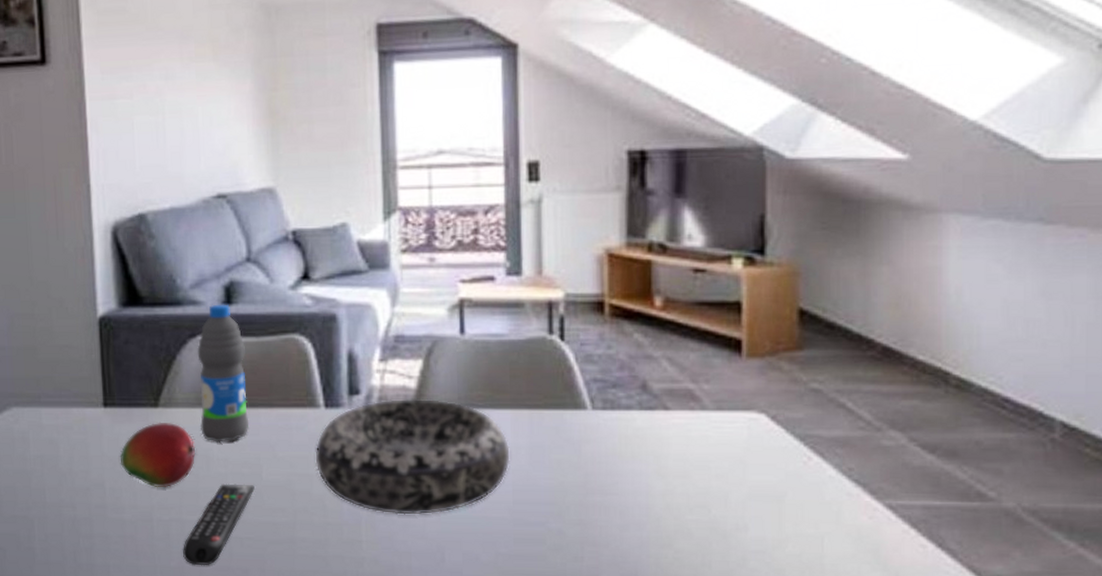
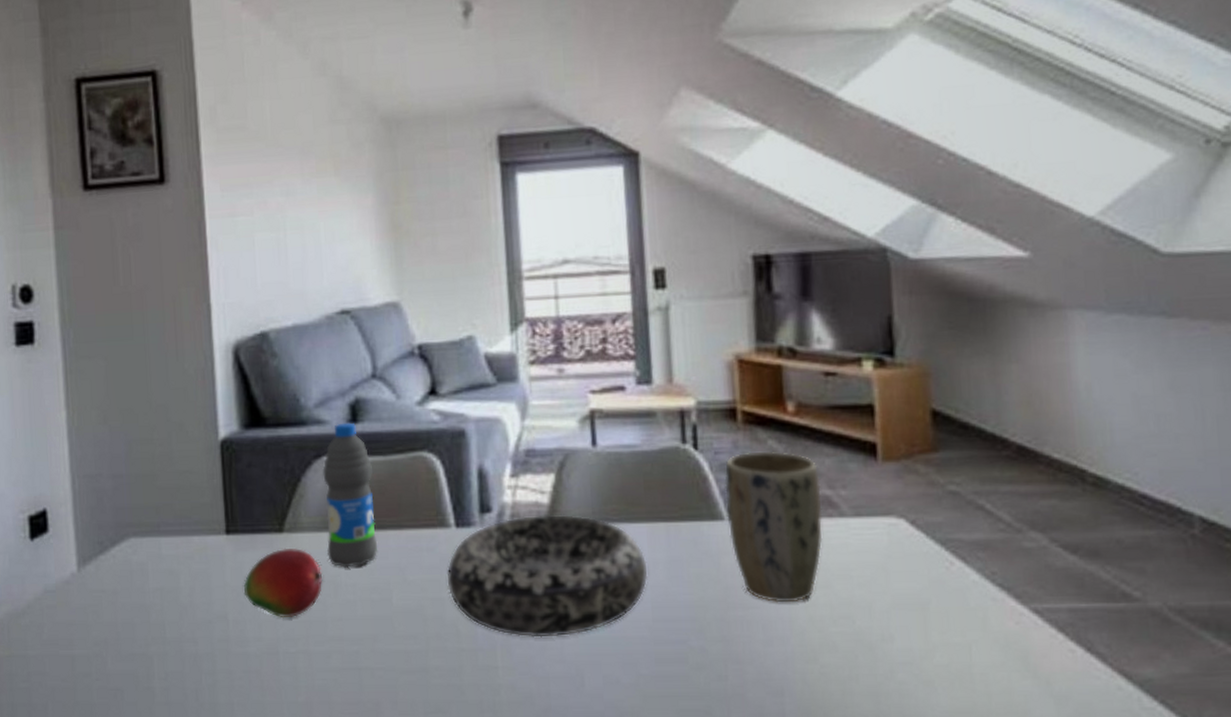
remote control: present [183,483,256,566] -> none [311,610,386,700]
plant pot: none [589,344,684,490] -> present [725,451,823,603]

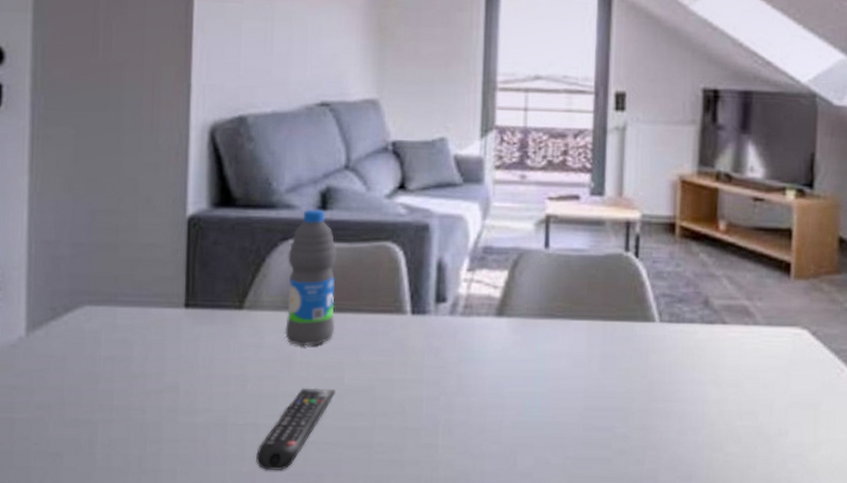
fruit: present [243,548,323,618] -> none [197,324,278,392]
remote control: none [311,610,386,700] -> present [256,387,336,471]
decorative bowl: present [446,514,648,638] -> none [398,307,584,420]
plant pot: present [725,451,823,603] -> none [658,262,741,398]

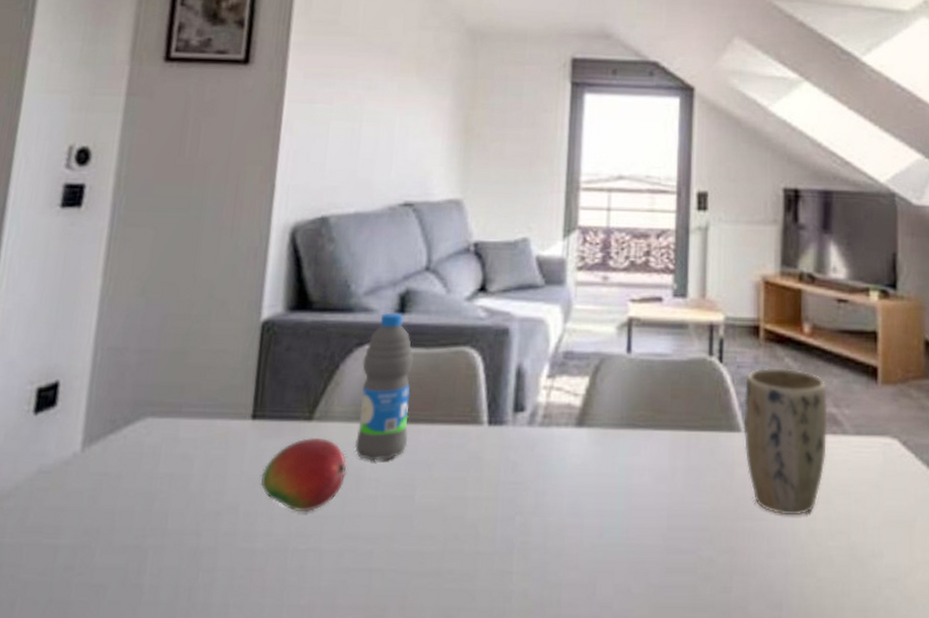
fruit: none [197,324,278,392] -> present [260,437,347,513]
remote control: present [256,387,336,471] -> none [316,507,406,604]
plant pot: none [658,262,741,398] -> present [743,367,828,516]

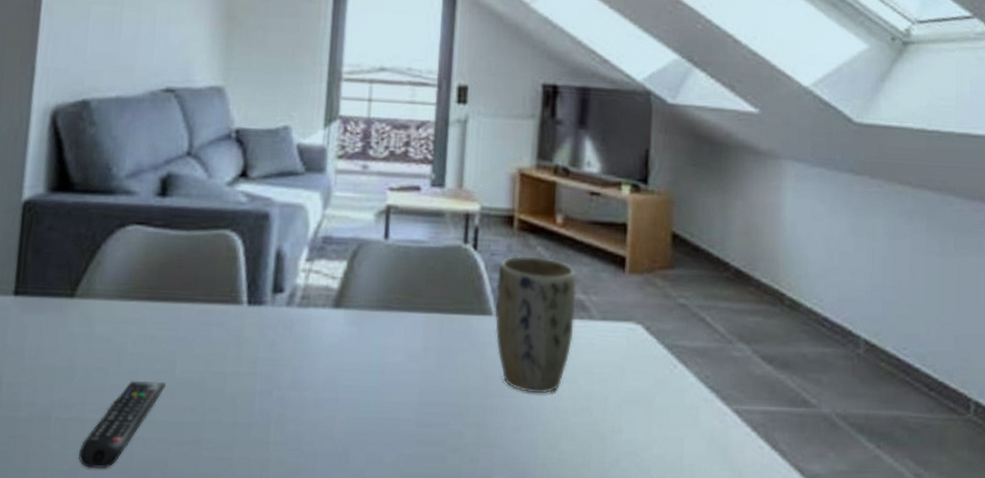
fruit: present [260,437,347,513] -> none [23,313,109,384]
remote control: none [316,507,406,604] -> present [79,380,167,469]
water bottle: present [355,312,413,461] -> none [117,195,175,337]

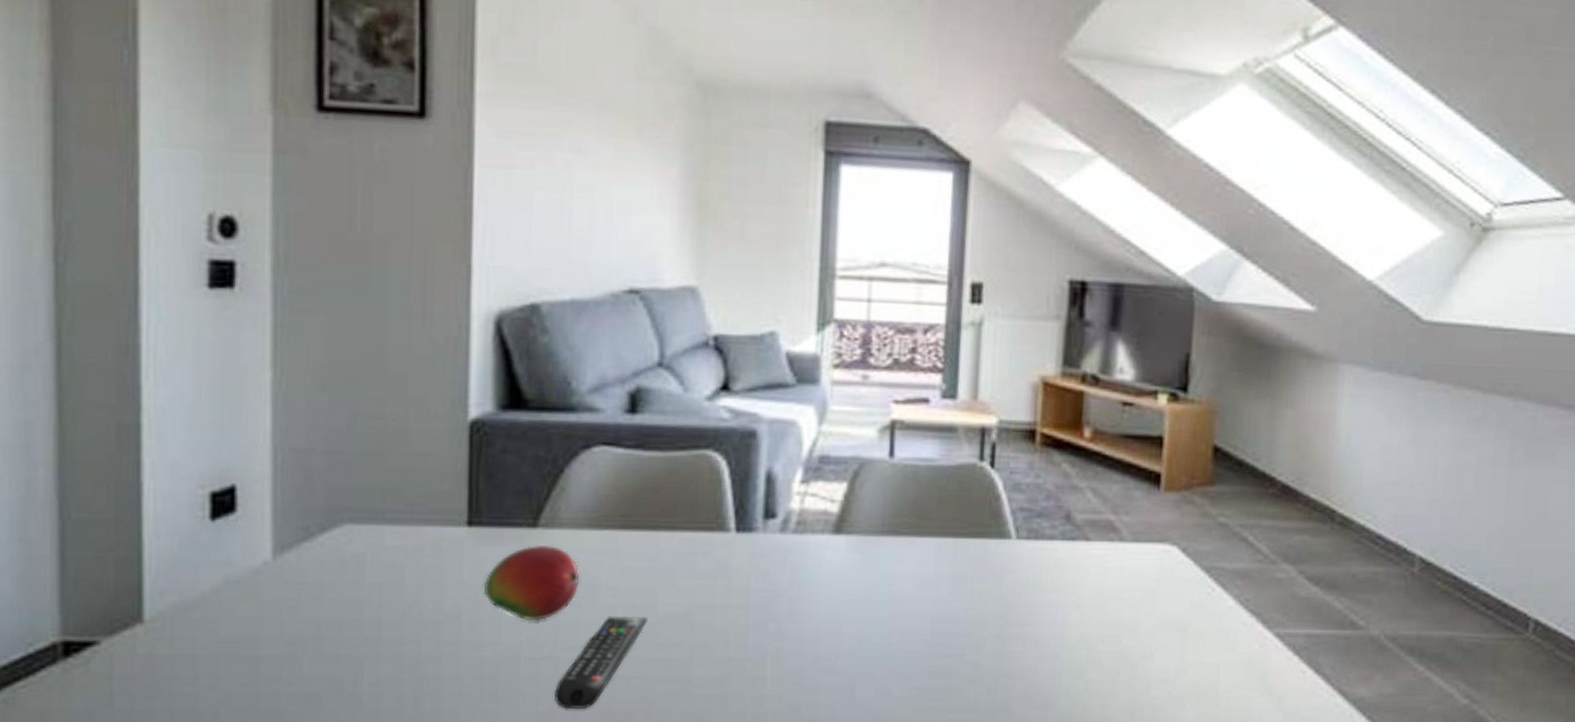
fruit: none [23,313,109,384] -> present [483,544,580,621]
plant pot: present [495,255,577,393] -> none [1014,473,1106,621]

